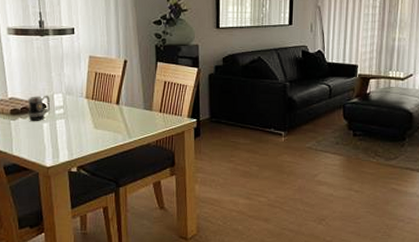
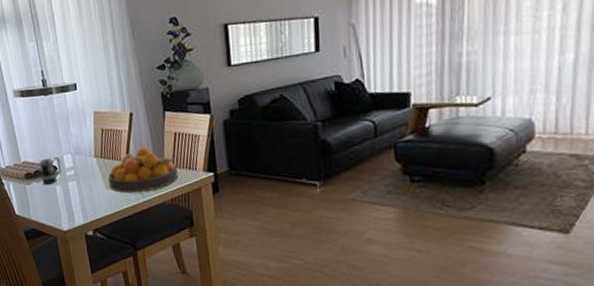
fruit bowl: none [98,92,165,133] -> present [108,147,179,192]

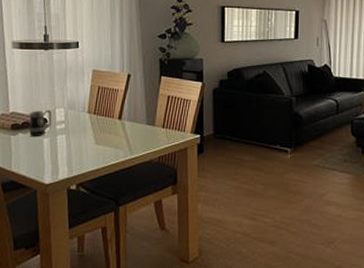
fruit bowl: present [108,147,179,192] -> none [99,107,168,149]

